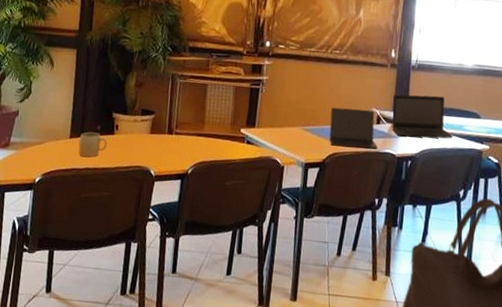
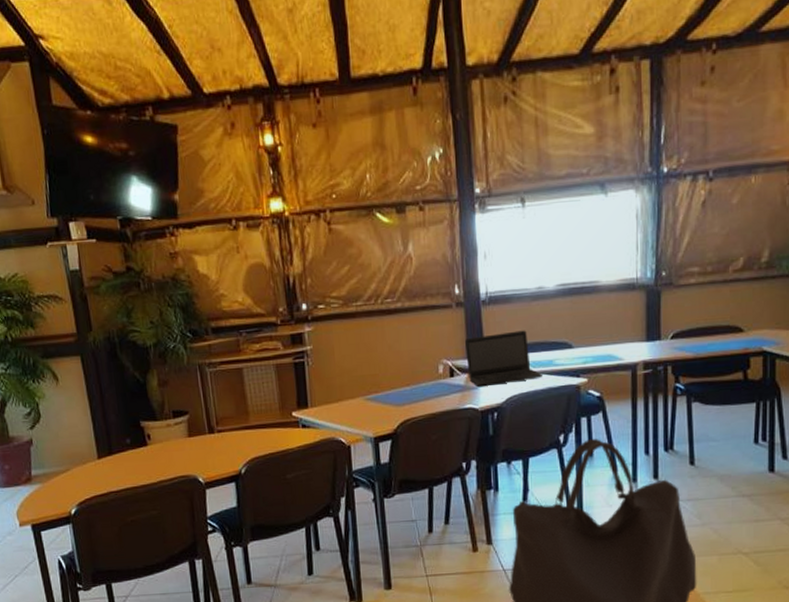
mug: present [78,132,108,157] -> none [109,447,143,477]
laptop: present [329,107,378,149] -> none [394,362,455,412]

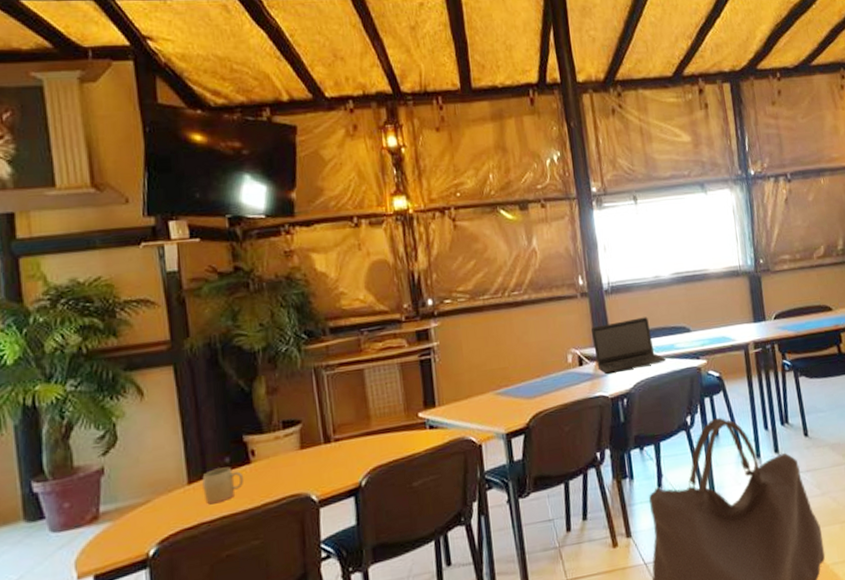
mug: none [109,447,143,477] -> present [202,467,244,504]

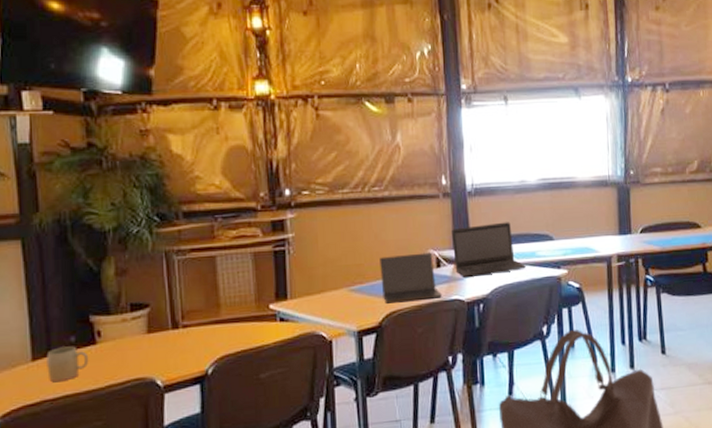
laptop: none [523,351,586,405] -> present [380,252,442,304]

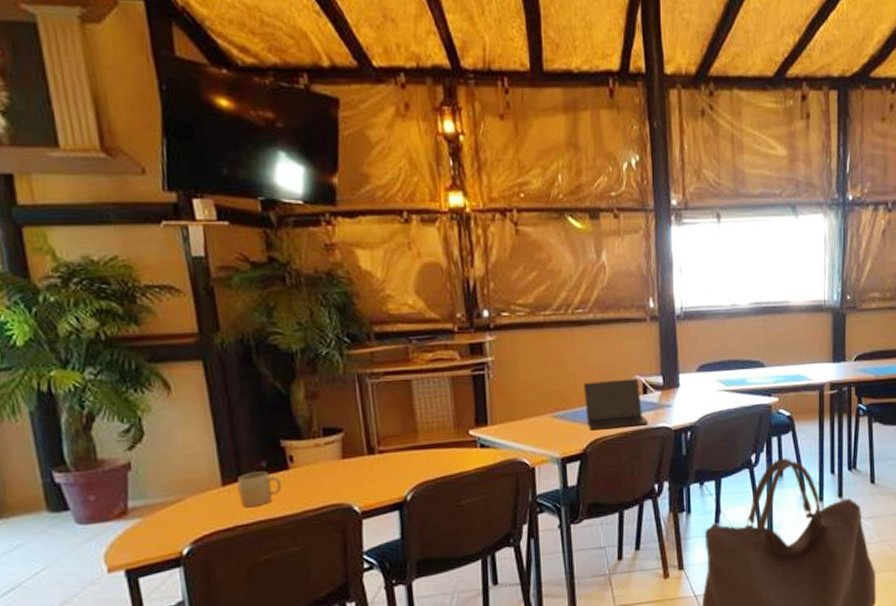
laptop: present [452,222,526,277] -> none [659,347,735,404]

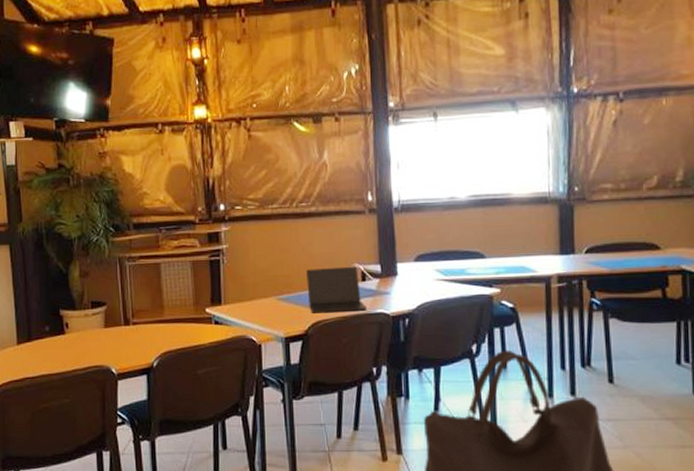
mug: present [237,471,282,508] -> none [28,334,60,364]

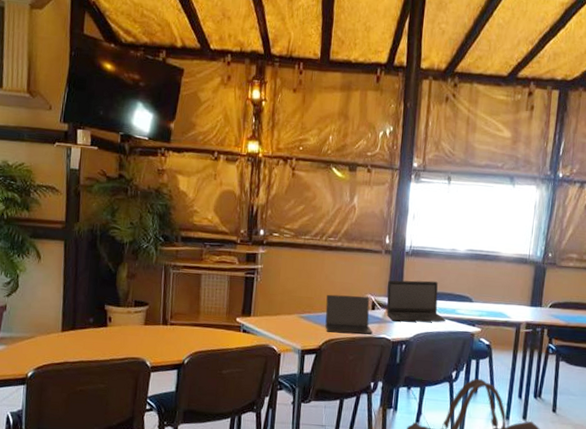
laptop: none [377,238,454,292] -> present [386,280,446,323]

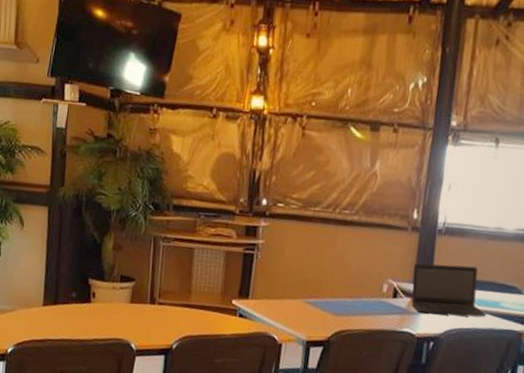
laptop: present [325,294,373,335] -> none [335,277,393,328]

